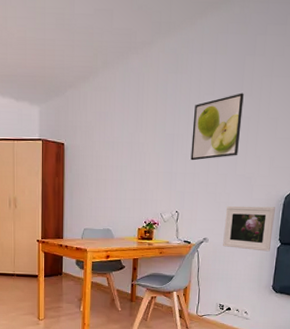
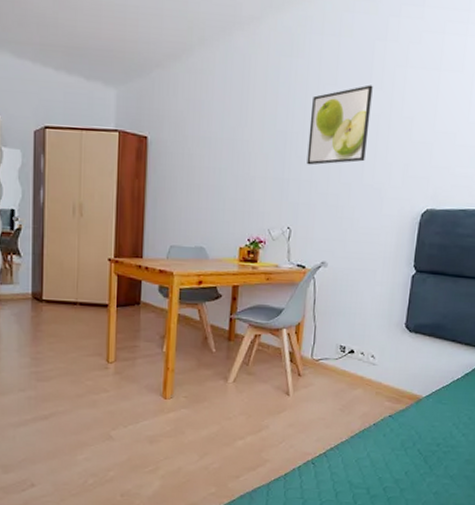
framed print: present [223,205,275,252] -> none [345,222,410,281]

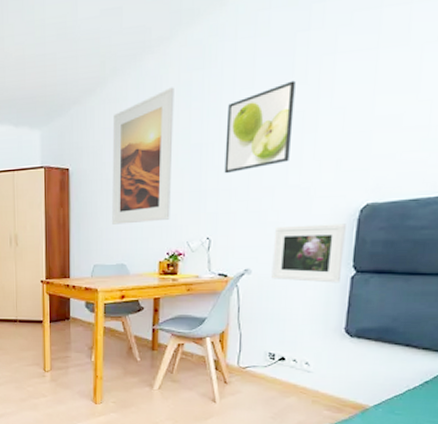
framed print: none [192,69,263,205] -> present [112,87,174,225]
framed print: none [345,222,410,281] -> present [271,223,346,283]

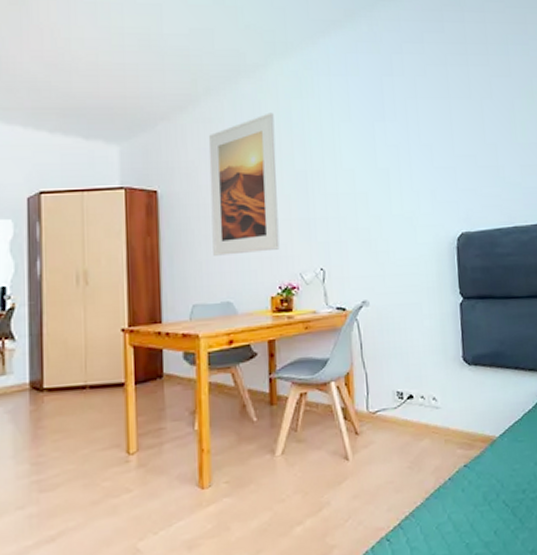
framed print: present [224,80,296,174] -> none [329,118,391,202]
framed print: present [271,223,346,283] -> none [386,251,451,311]

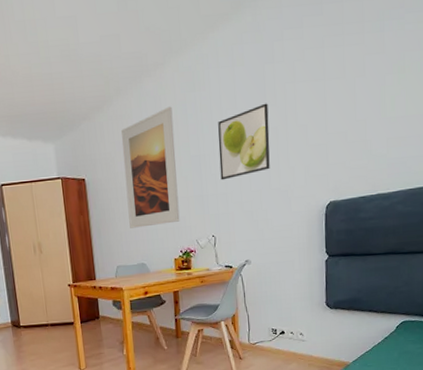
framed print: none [329,118,391,202] -> present [218,103,270,181]

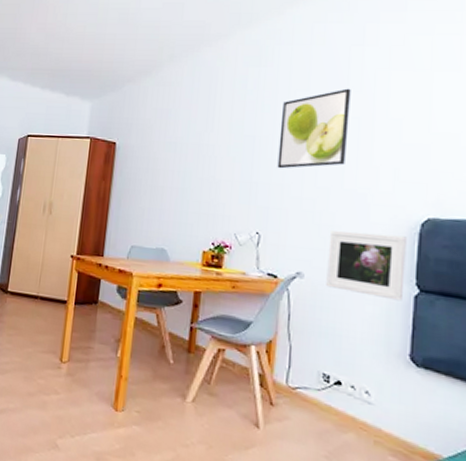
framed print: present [121,106,180,228] -> none [155,79,230,208]
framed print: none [265,218,319,267] -> present [326,230,407,301]

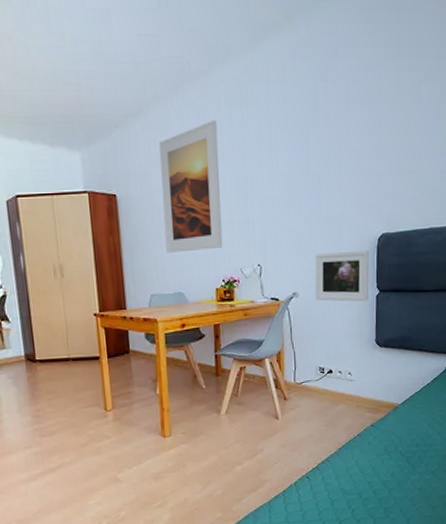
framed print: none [155,79,230,208] -> present [159,120,223,253]
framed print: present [277,88,351,169] -> none [266,124,322,205]

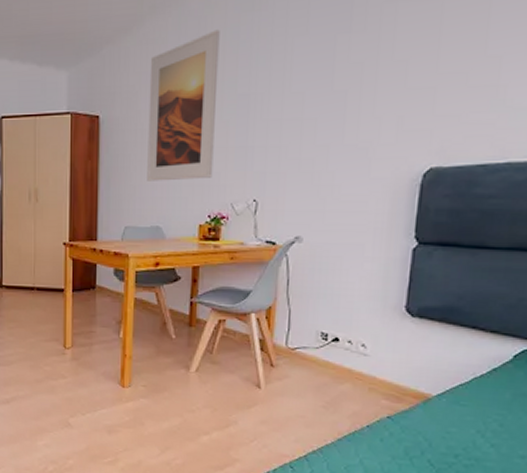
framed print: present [314,250,369,302] -> none [325,189,408,255]

